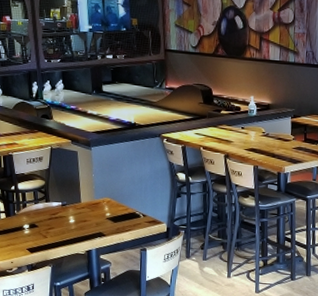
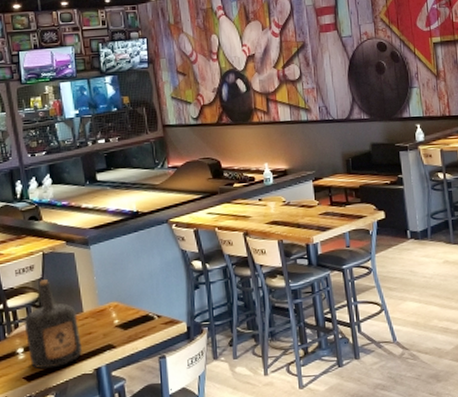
bottle: none [31,170,77,245] -> present [24,279,82,369]

